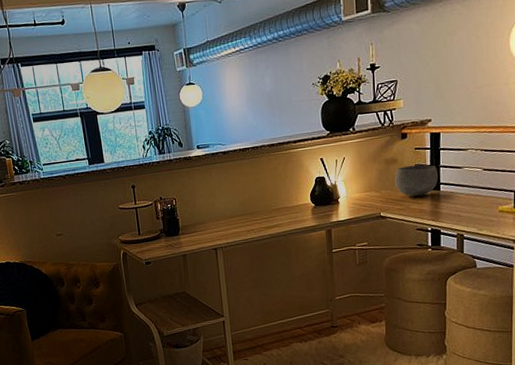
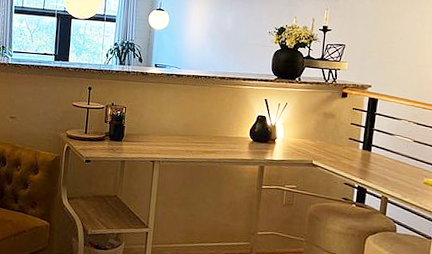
bowl: present [394,164,439,197] -> none [329,122,372,153]

